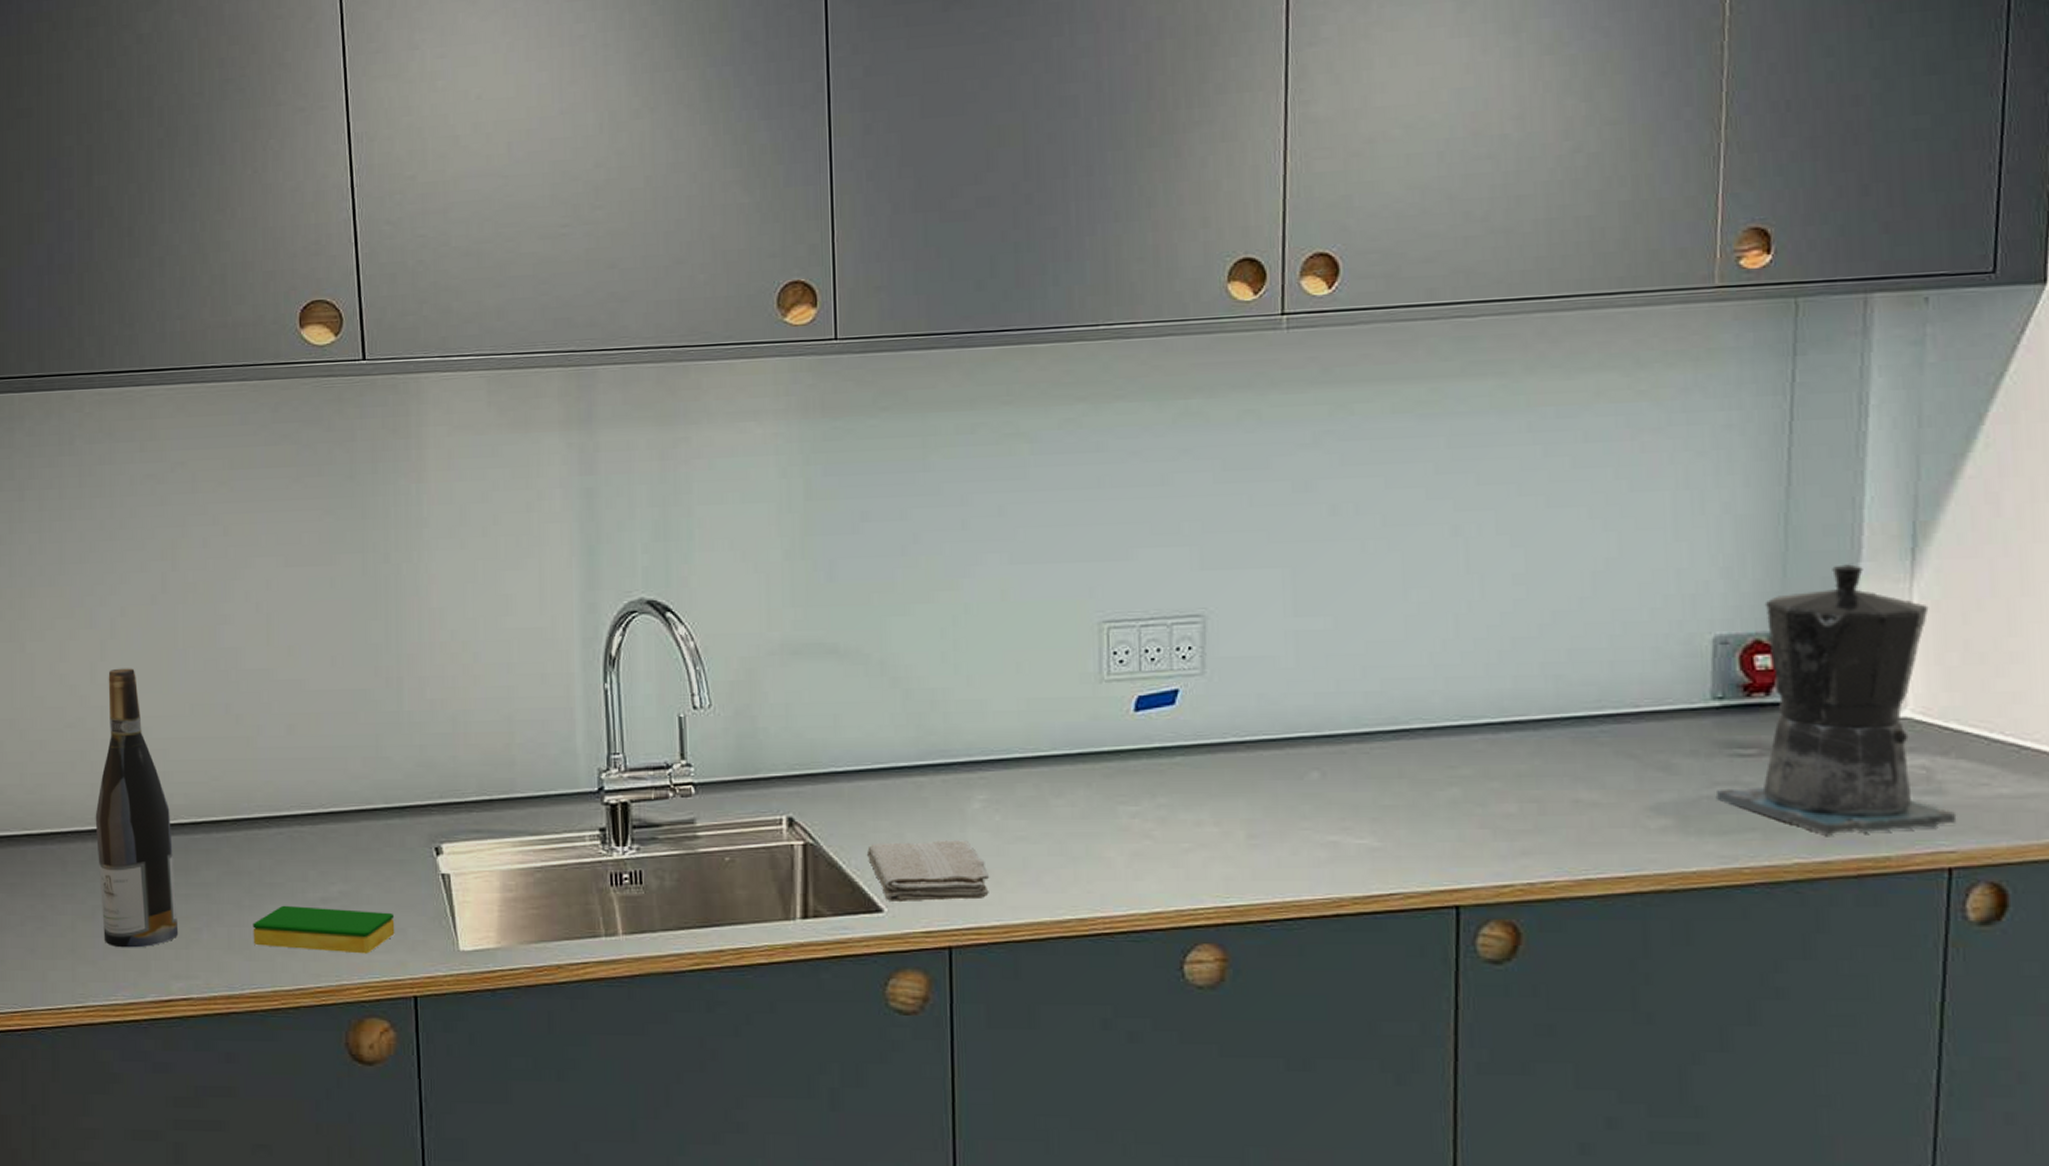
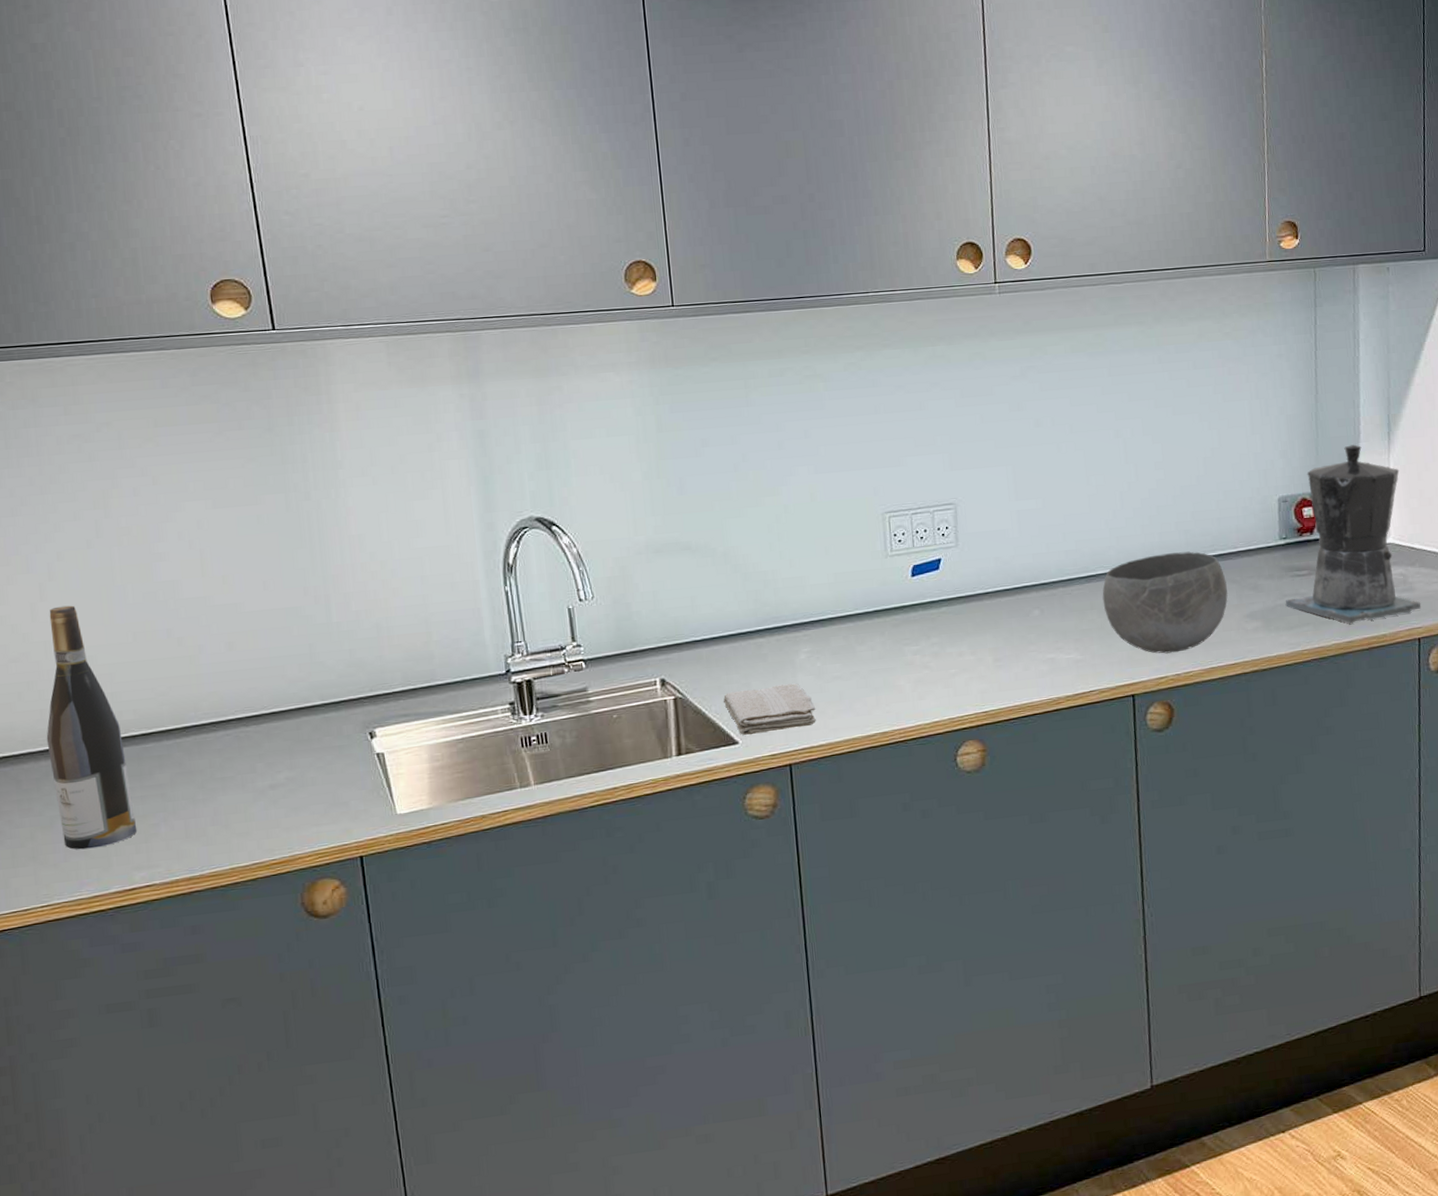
dish sponge: present [253,905,395,954] -> none [207,790,339,832]
bowl: none [1417,706,1621,852] -> present [1102,551,1229,654]

